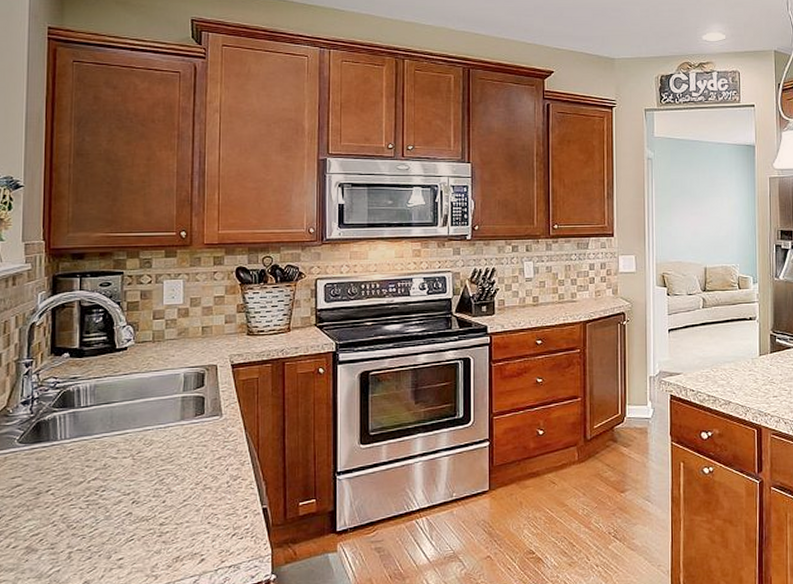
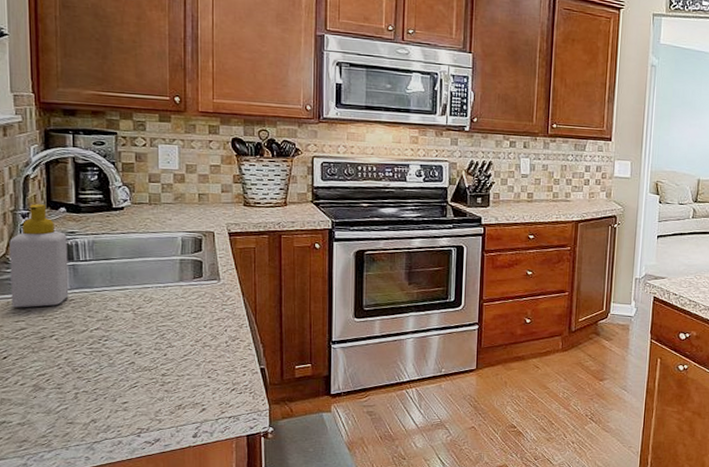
soap bottle: none [9,351,69,463] -> present [9,204,69,308]

